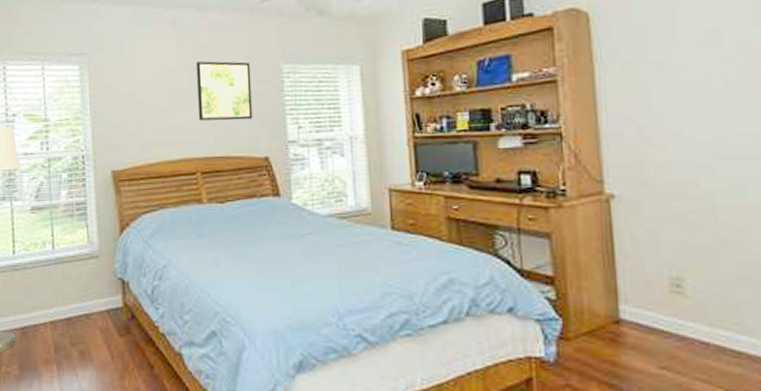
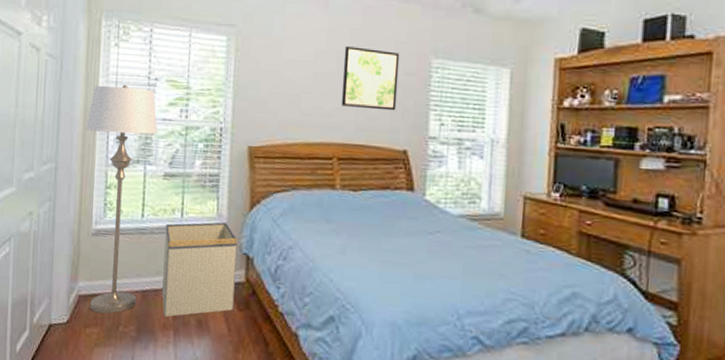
storage bin: none [38,250,114,352] -> present [162,222,237,317]

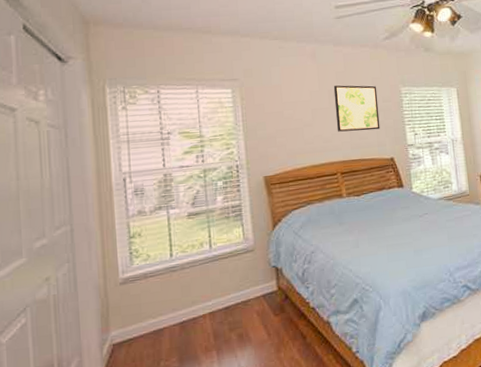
lamp: present [86,84,158,314] -> none [100,141,177,357]
storage bin: present [162,222,237,317] -> none [196,244,270,341]

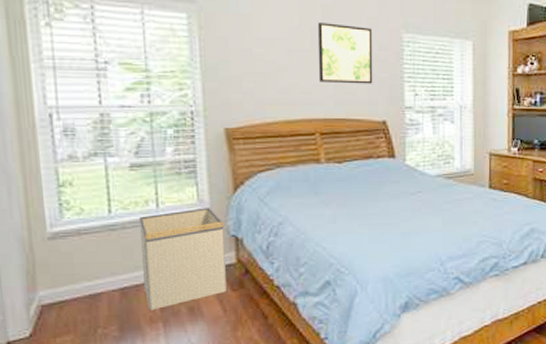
storage bin: none [196,244,270,341] -> present [140,208,227,311]

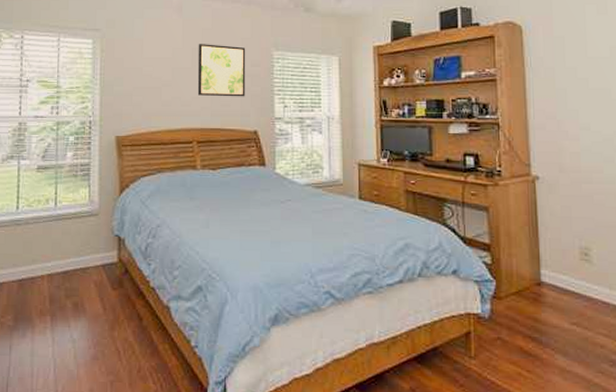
storage bin: present [140,208,227,311] -> none [38,208,109,303]

